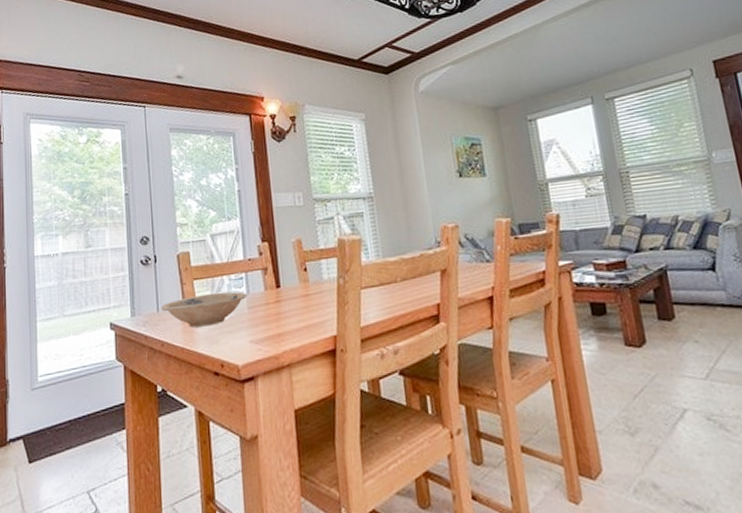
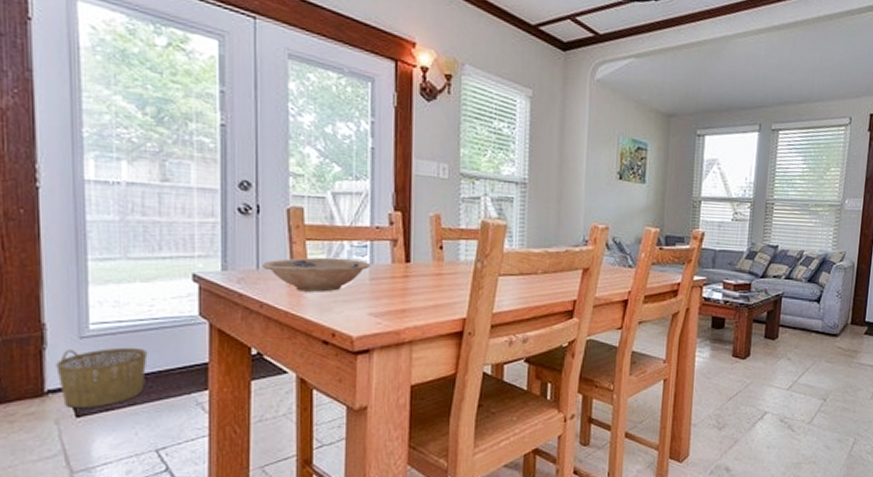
basket: none [15,394,79,455] -> present [56,347,148,409]

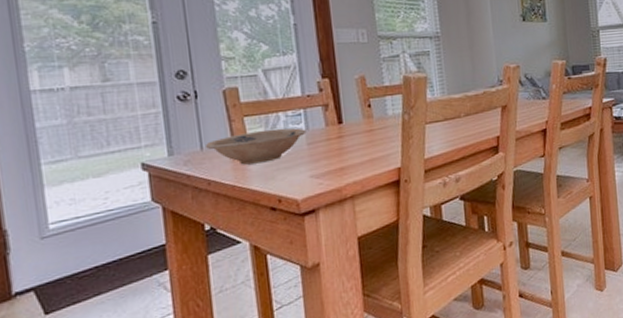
basket: present [56,347,148,409] -> none [20,239,108,307]

